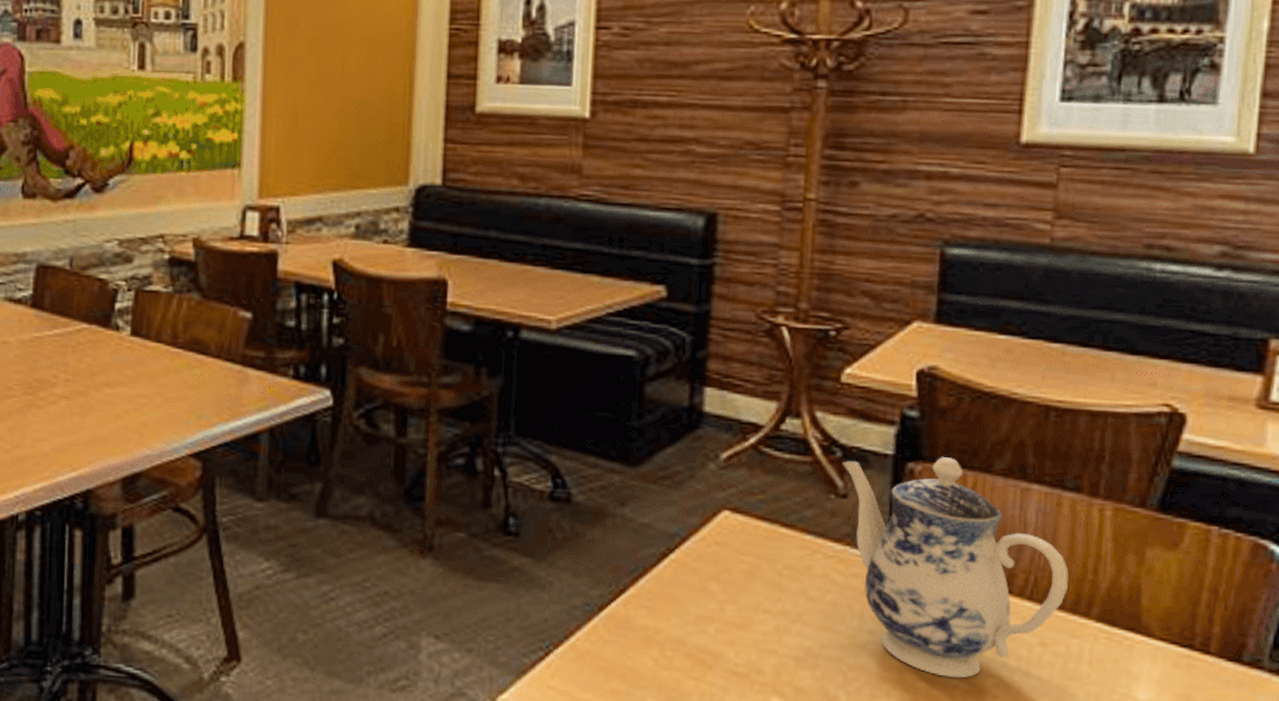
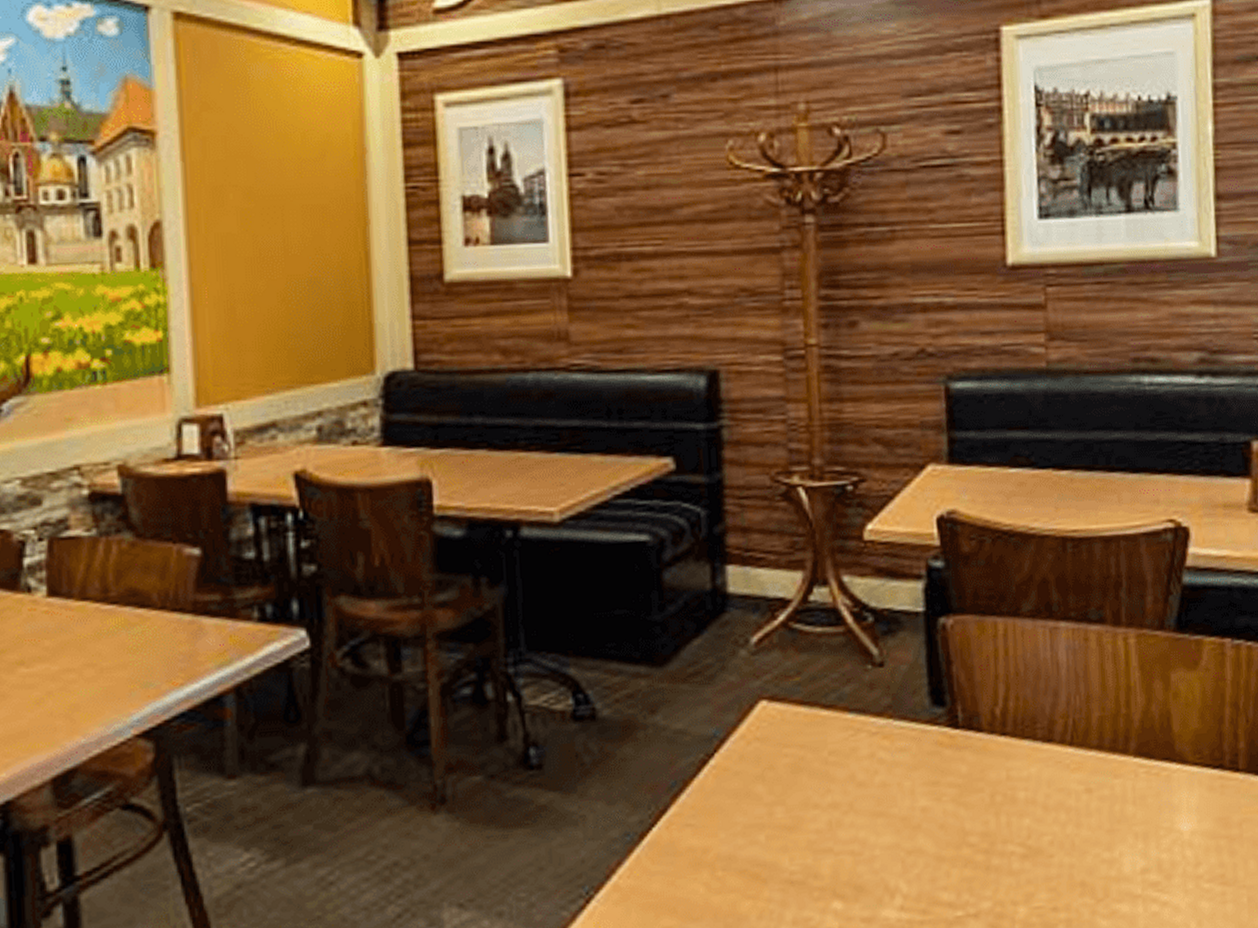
teapot: present [842,457,1069,678] -> none [875,606,1105,844]

